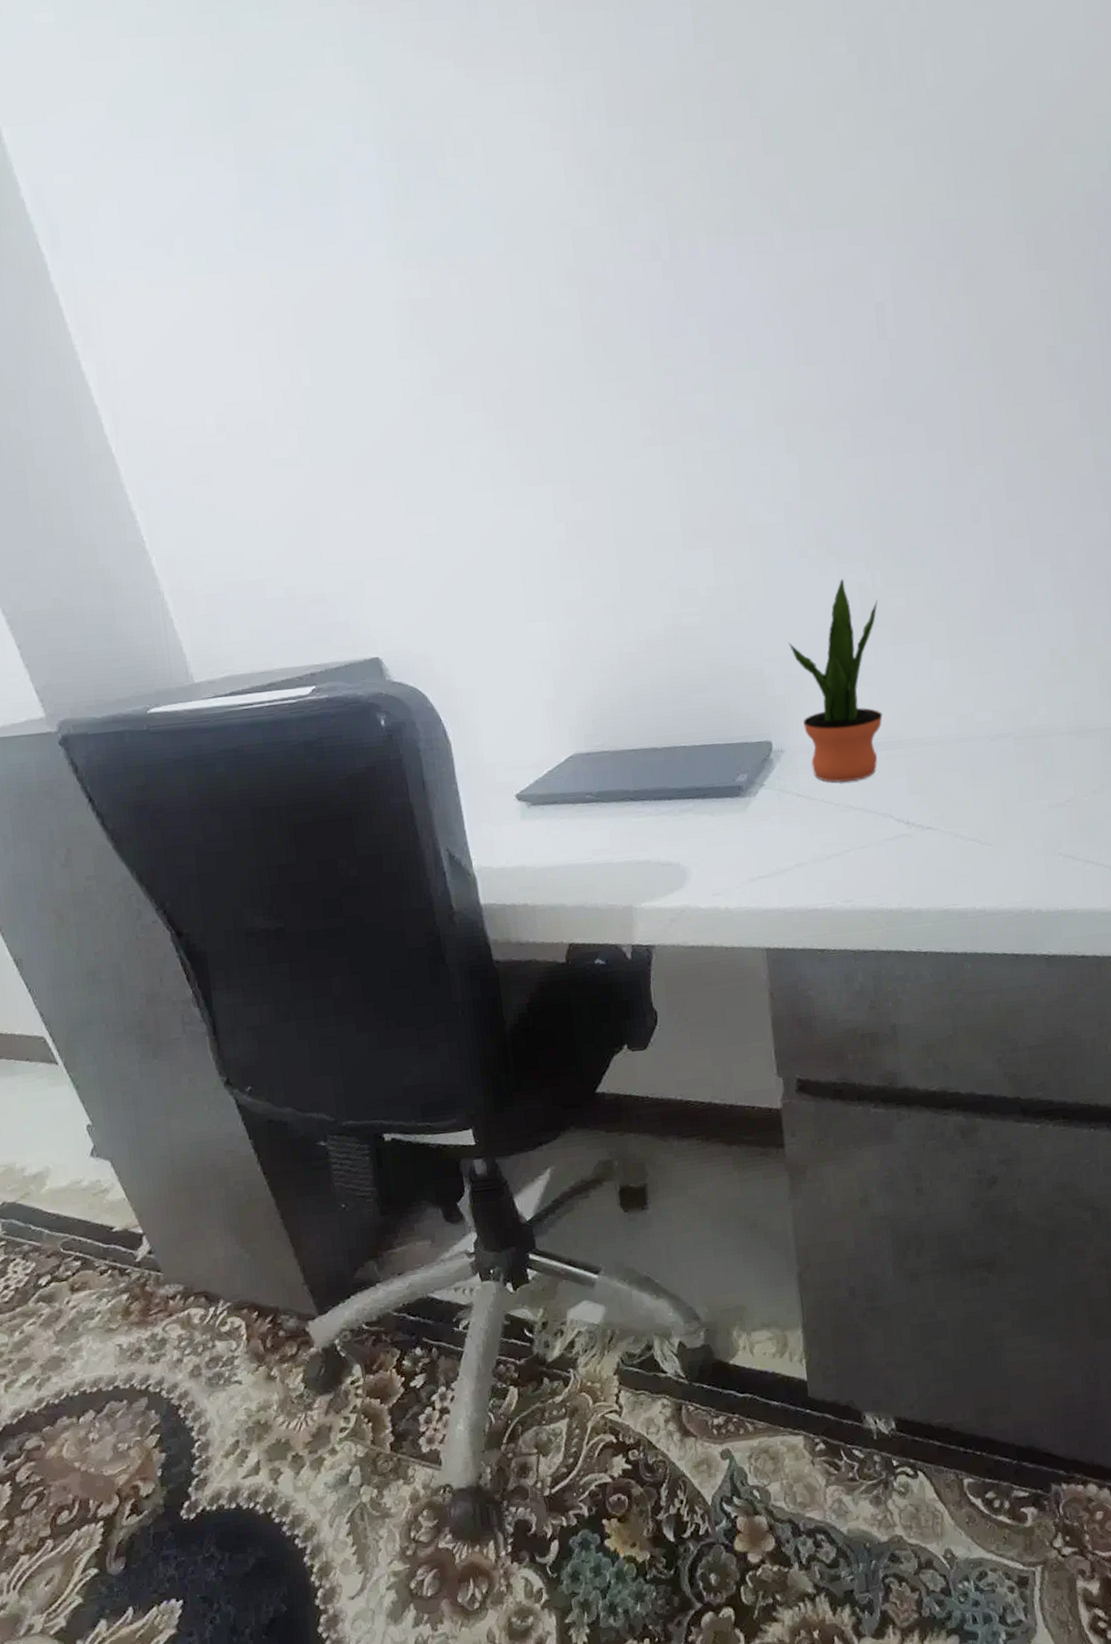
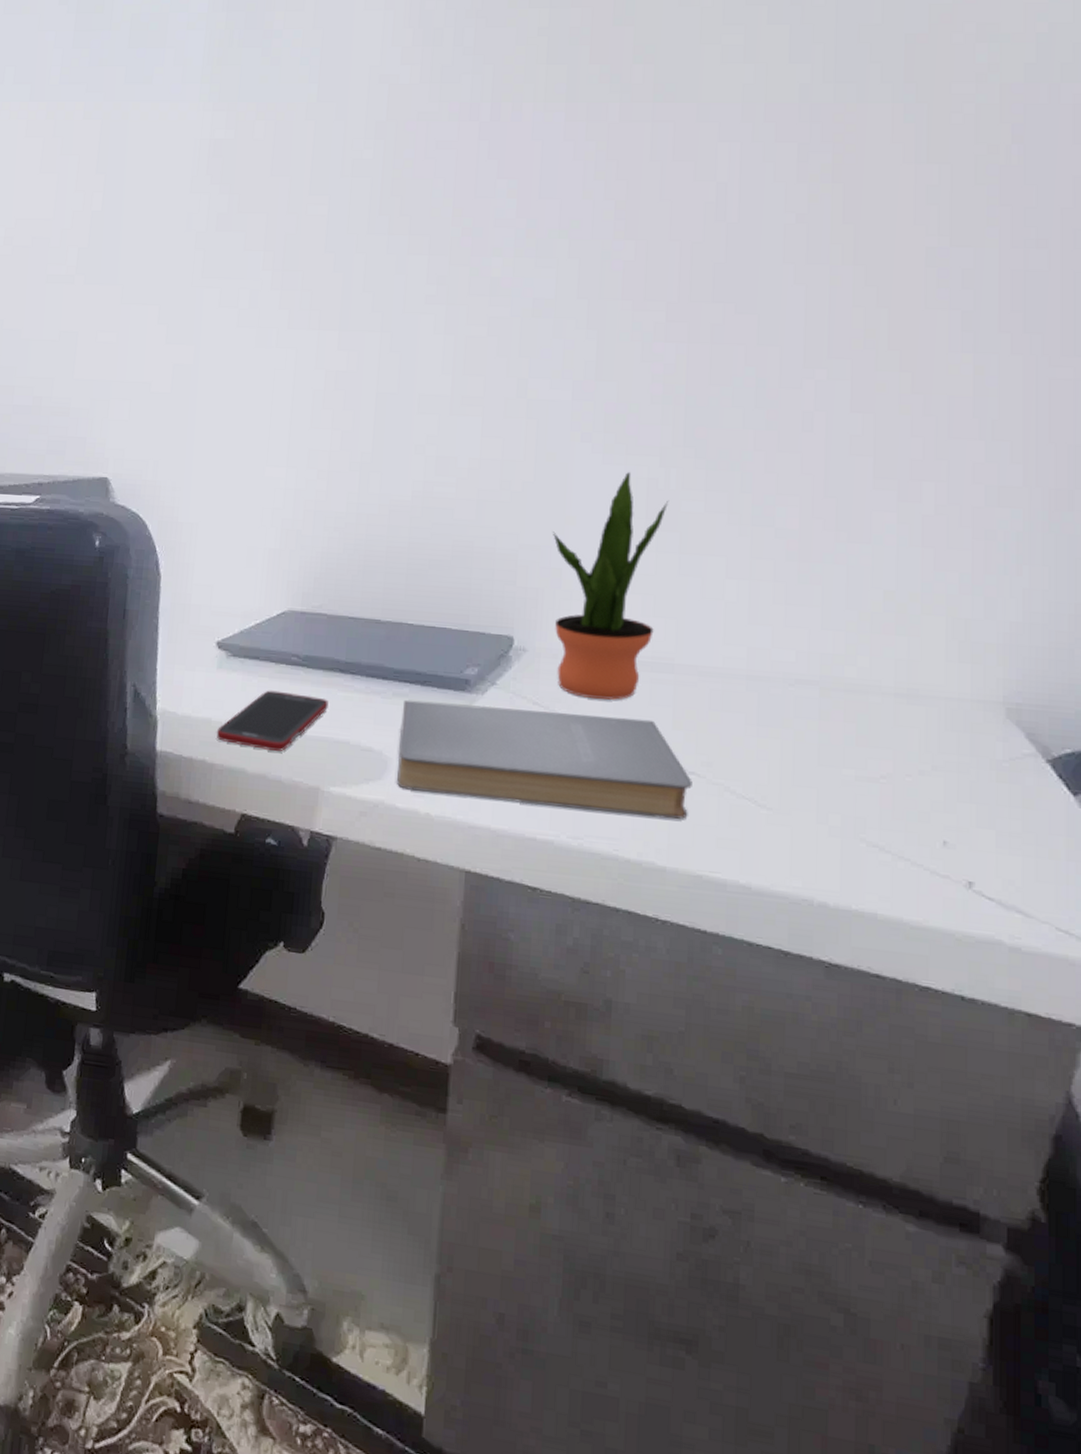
cell phone: none [531,826,626,884] -> present [216,690,329,752]
book: none [690,790,931,892] -> present [397,699,692,820]

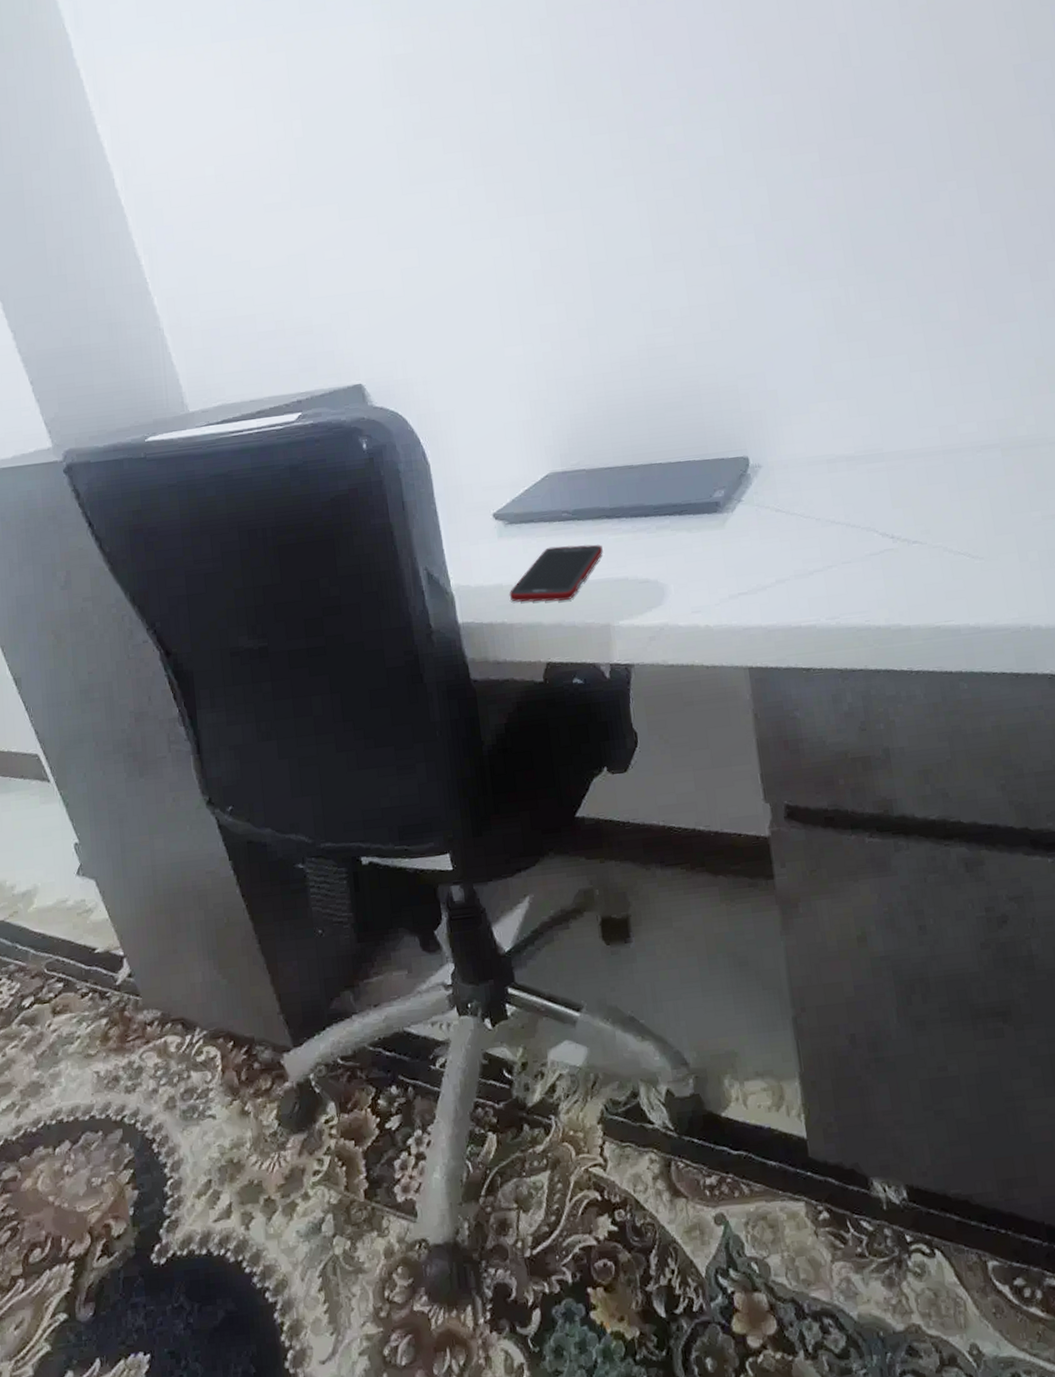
book: present [397,699,692,820] -> none [667,504,919,609]
potted plant: present [552,471,669,700] -> none [762,295,862,497]

